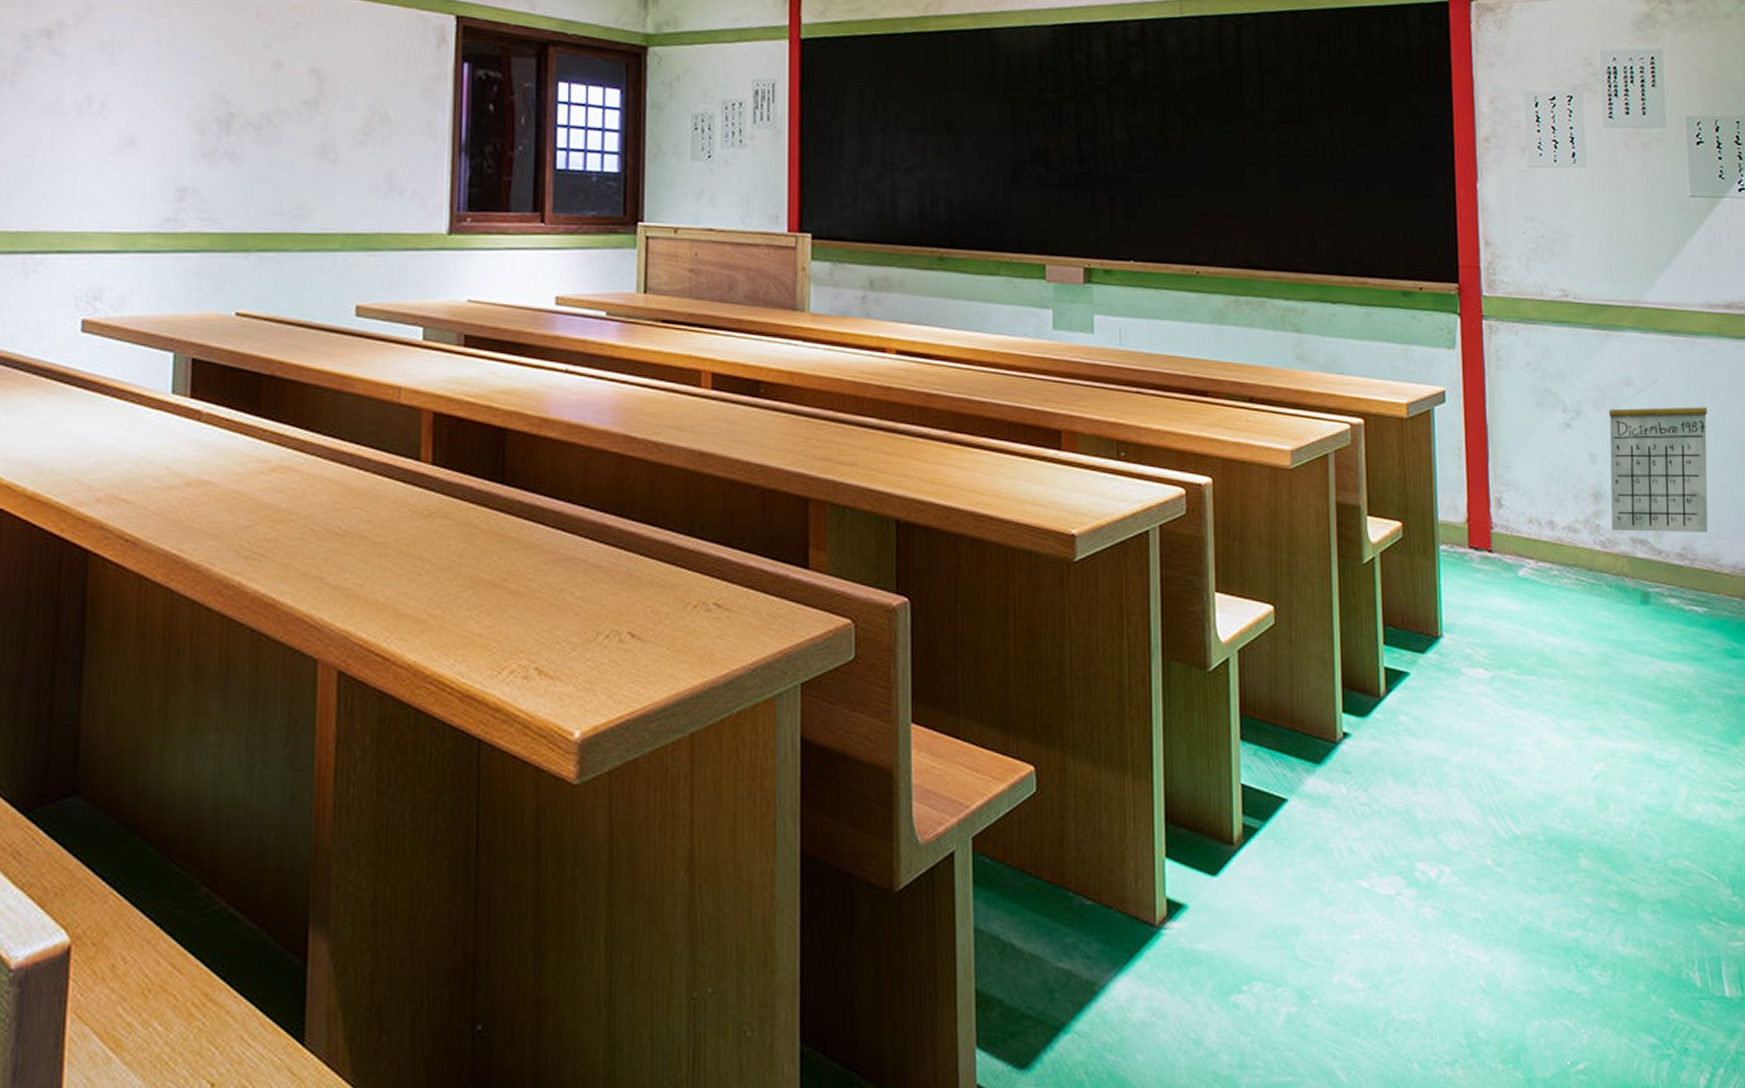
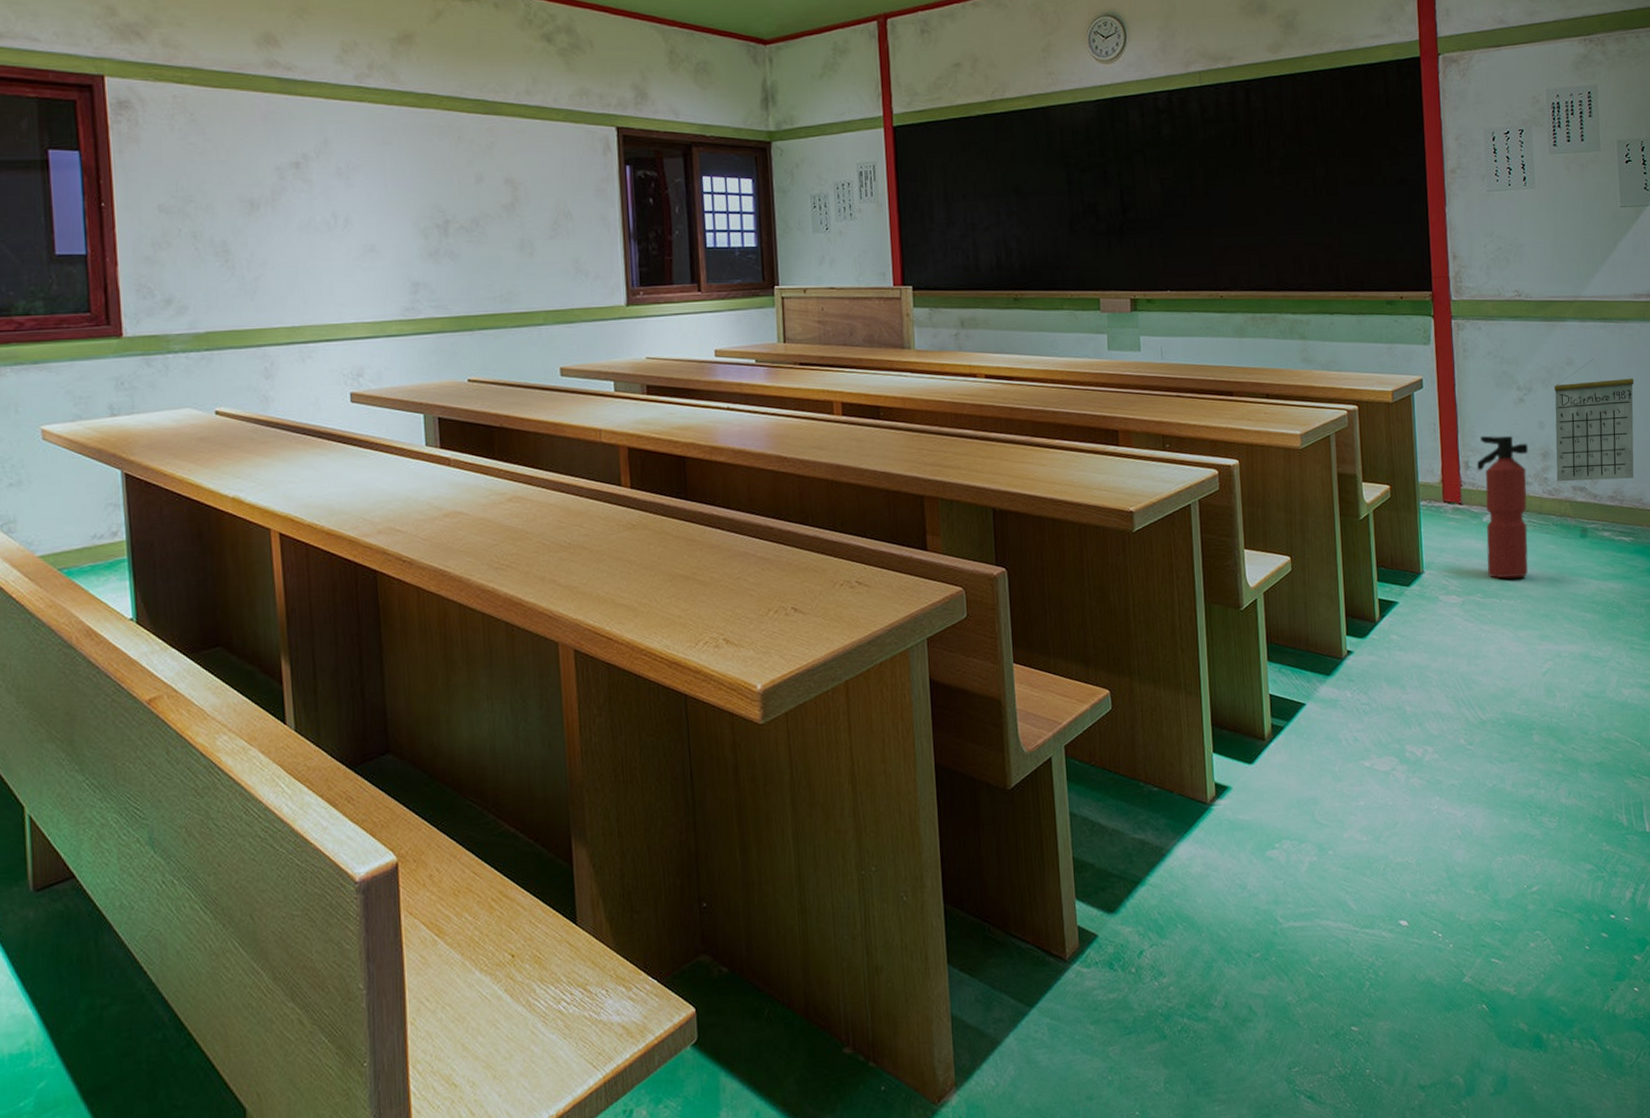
fire extinguisher: none [1511,466,1577,651] -> present [1476,435,1529,578]

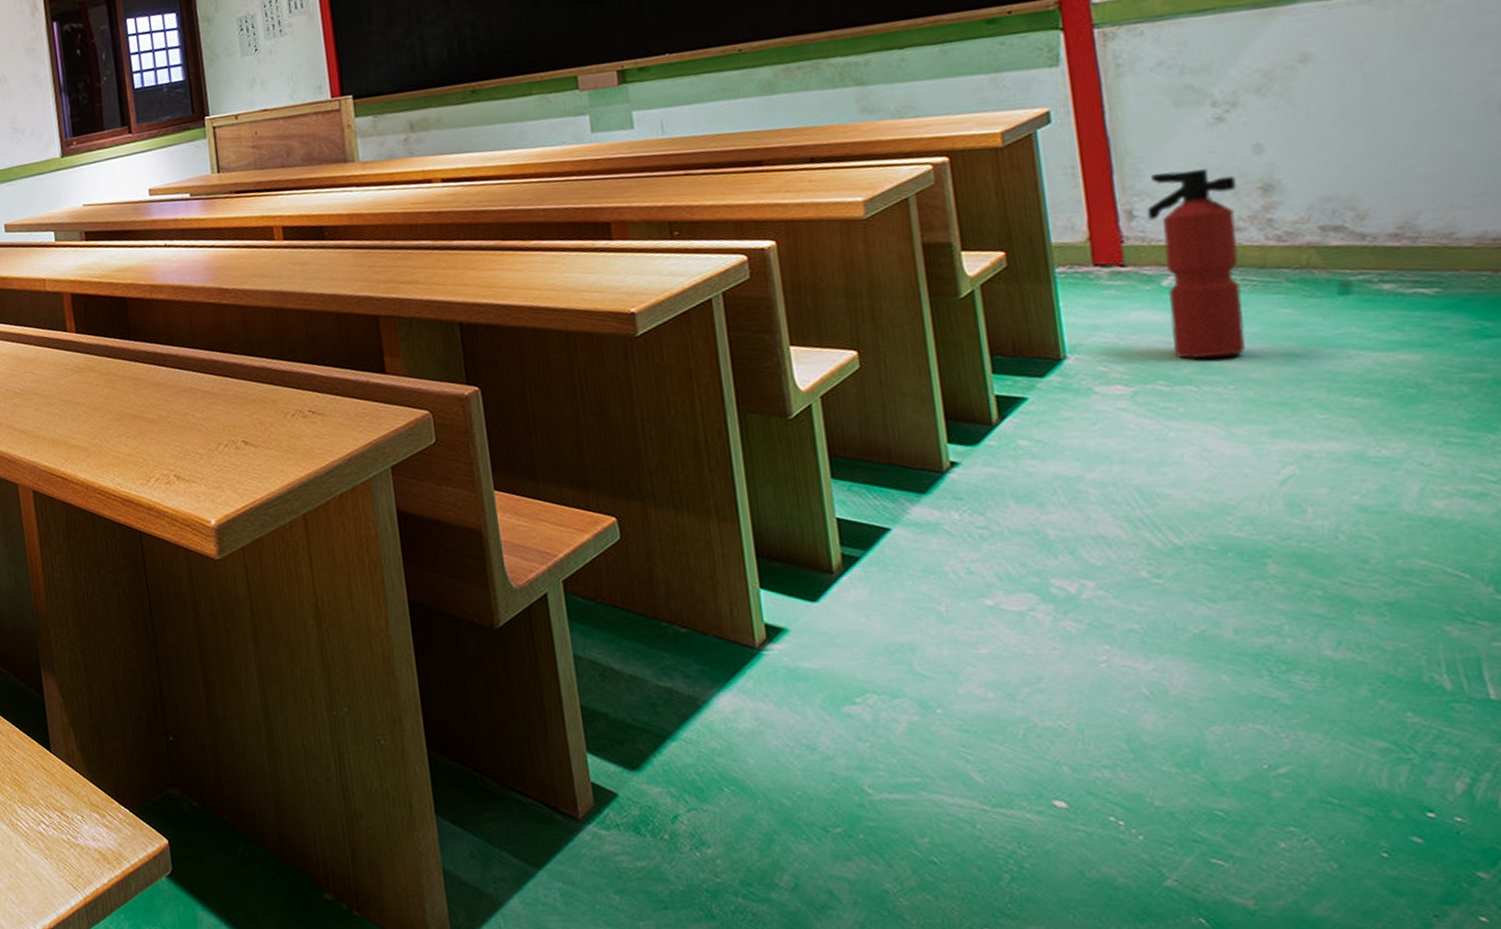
calendar: present [1554,359,1634,482] -> none [1278,48,1437,223]

